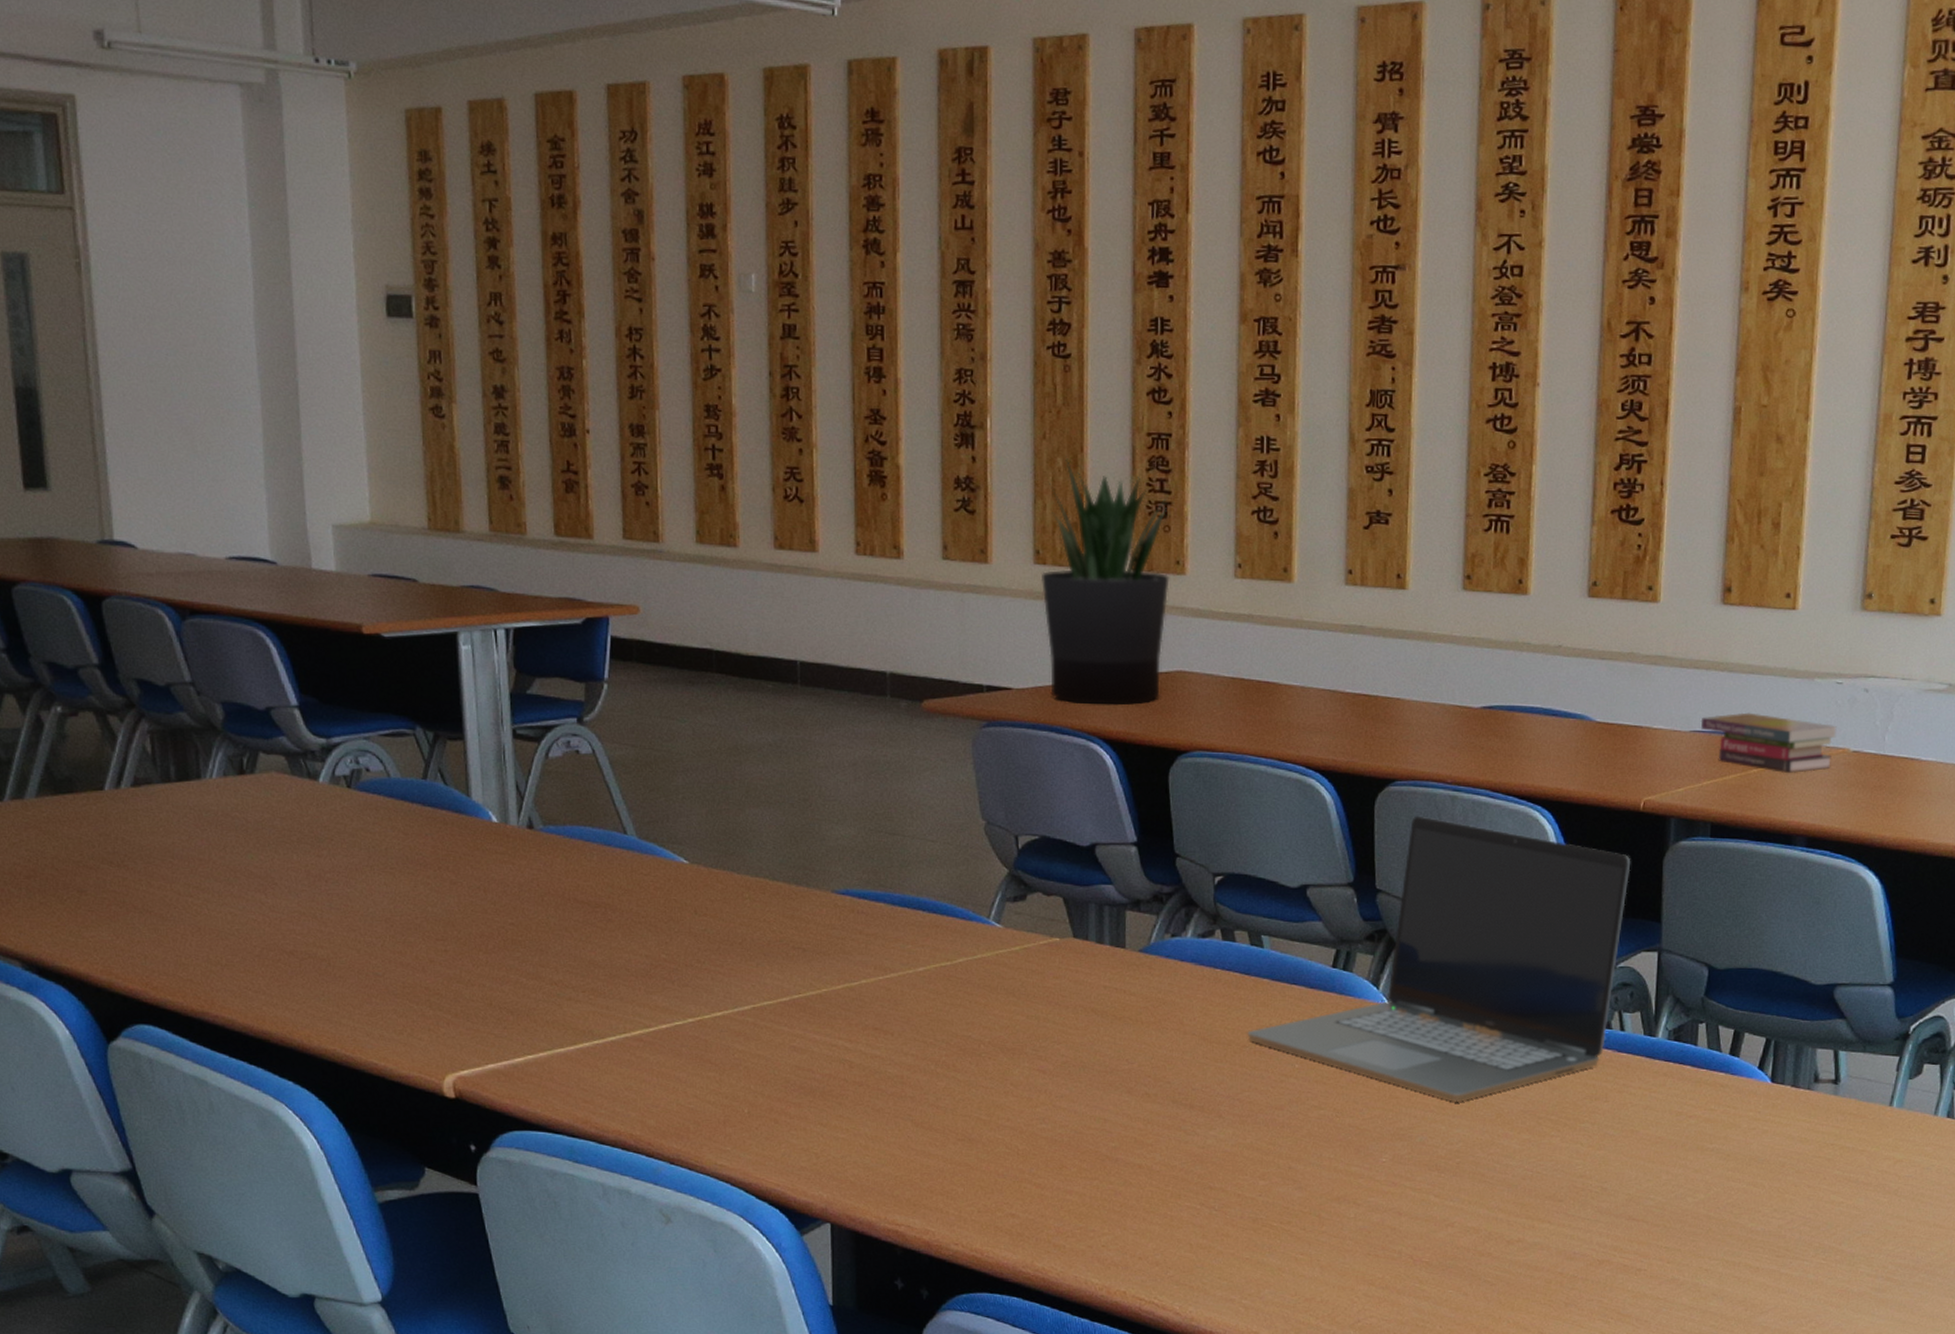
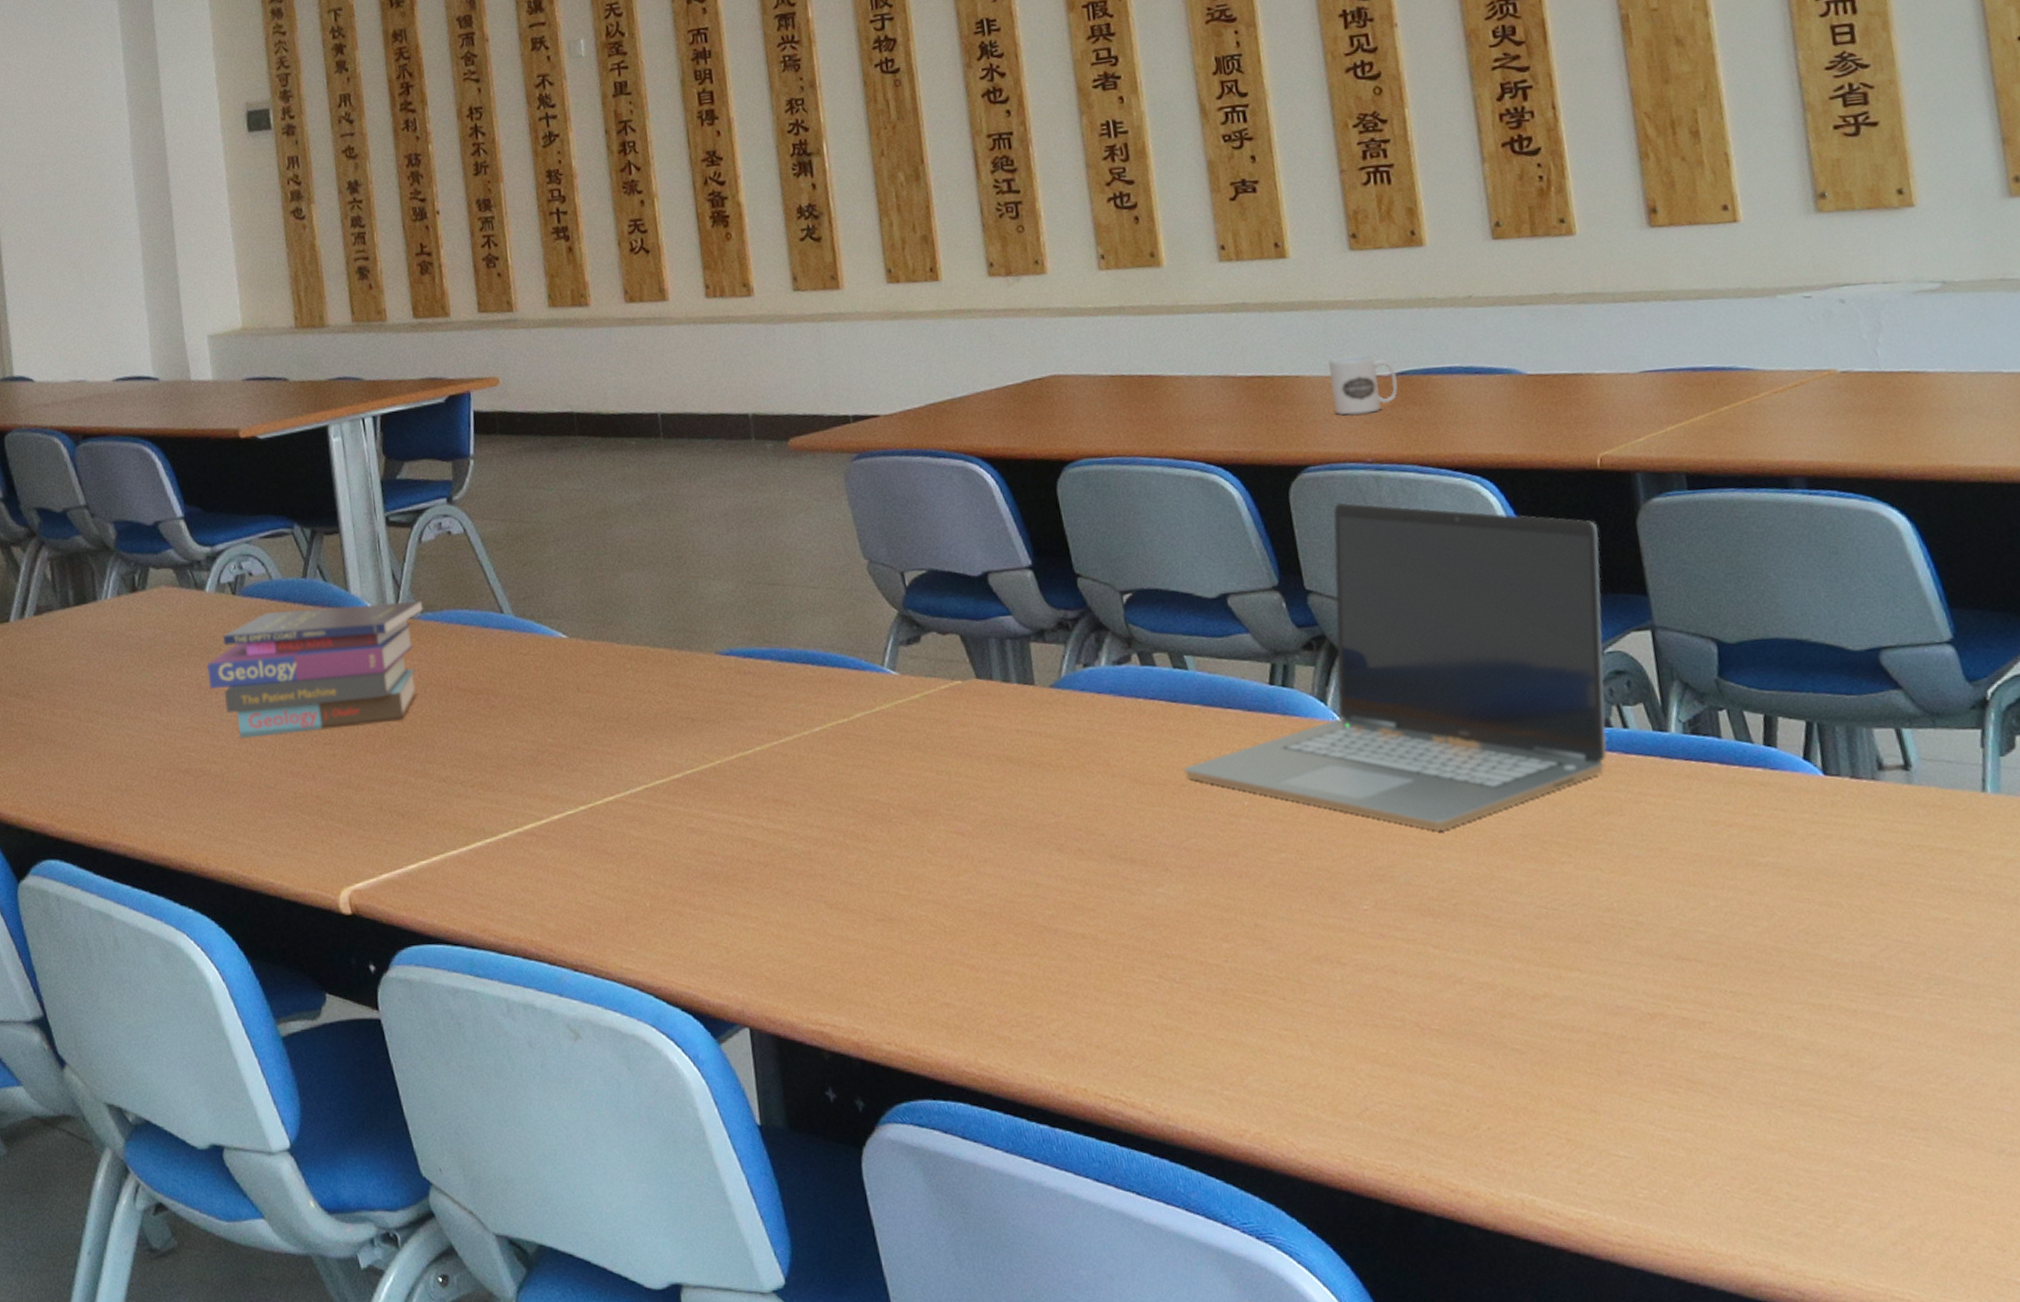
books: none [316,809,546,928] -> present [206,601,423,739]
planter: present [1040,456,1170,706] -> none [893,169,1035,424]
mug: none [1427,685,1486,740] -> present [1328,354,1398,416]
books: present [1700,712,1837,774] -> none [1649,343,1818,408]

